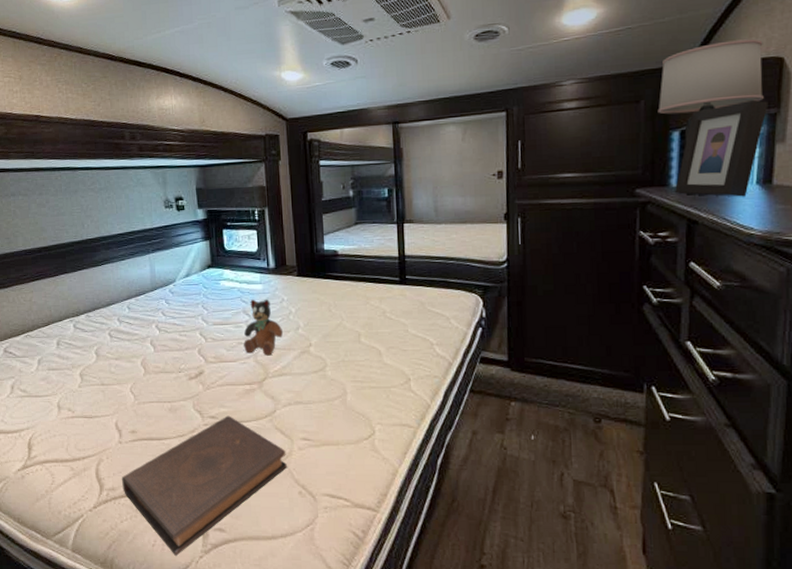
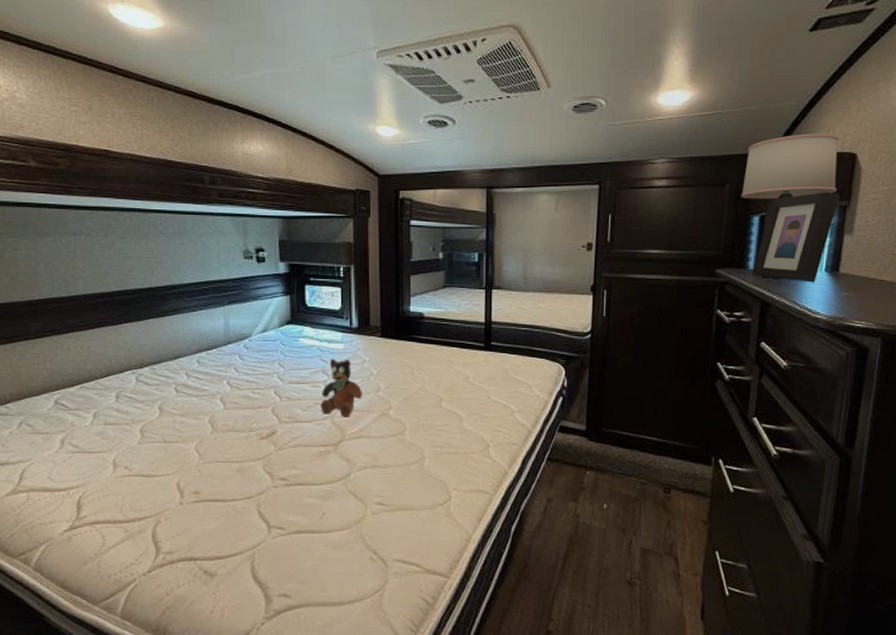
book: present [121,415,287,557] -> none [180,478,359,624]

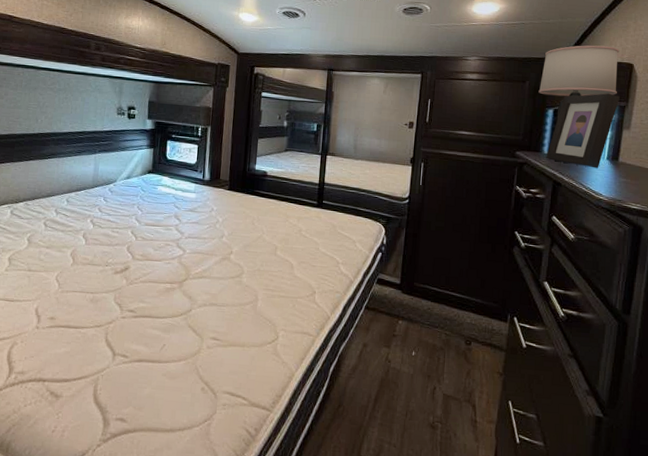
stuffed animal: present [321,358,362,417] -> none [170,206,208,259]

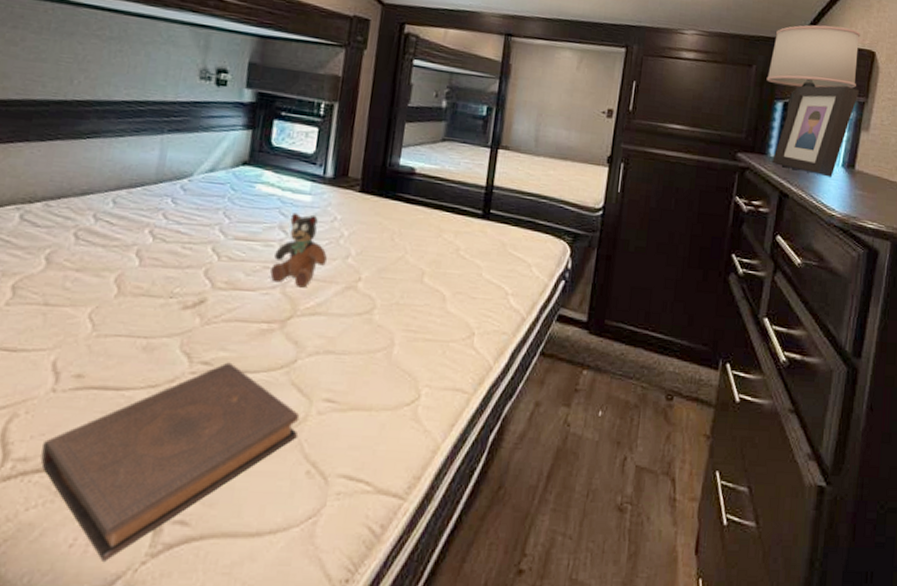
book: none [32,310,195,444] -> present [40,362,300,563]
stuffed animal: none [170,206,208,259] -> present [270,212,327,288]

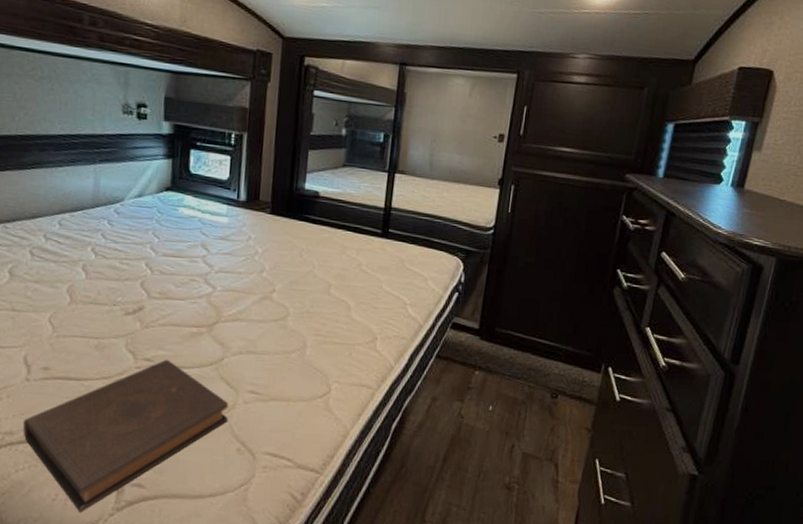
stuffed animal: present [270,212,327,288] -> none [196,232,245,298]
table lamp: present [766,25,861,121] -> none [658,44,759,142]
picture frame: present [772,85,859,178] -> none [660,105,754,197]

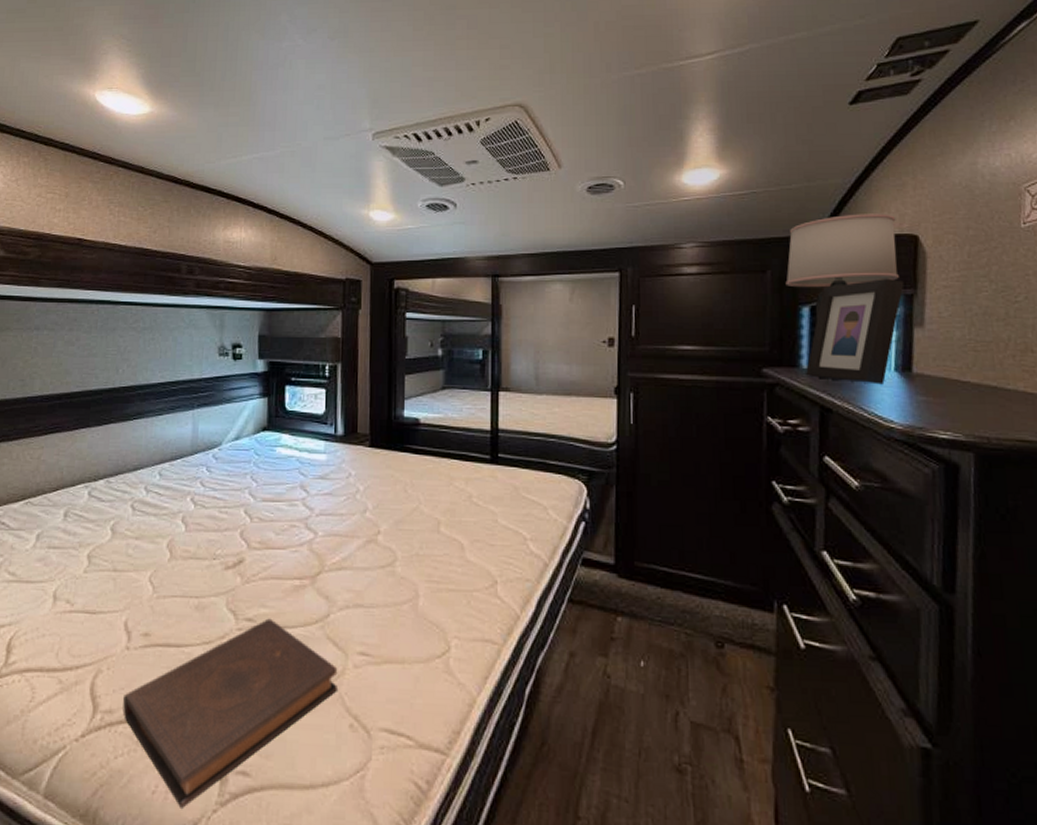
table lamp: none [658,44,759,142] -> present [785,213,899,326]
picture frame: none [660,105,754,197] -> present [806,278,904,385]

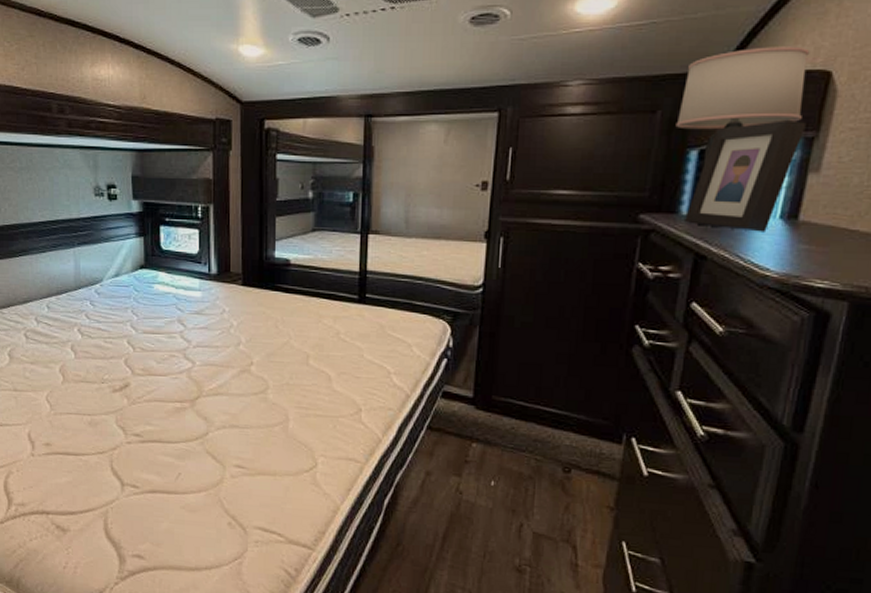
book: present [122,618,338,810] -> none [32,434,217,581]

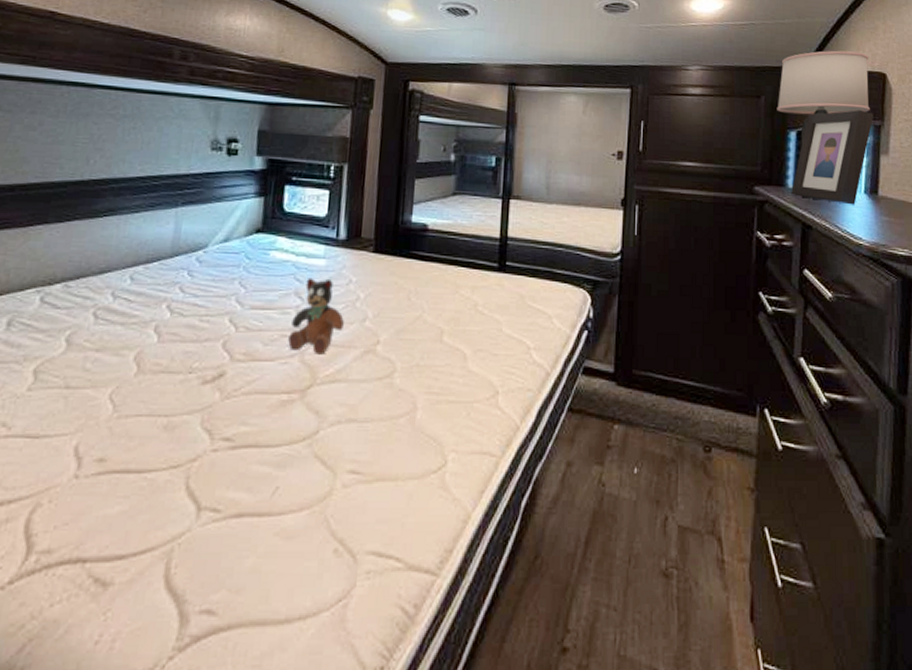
stuffed animal: none [177,307,221,372] -> present [288,278,344,355]

